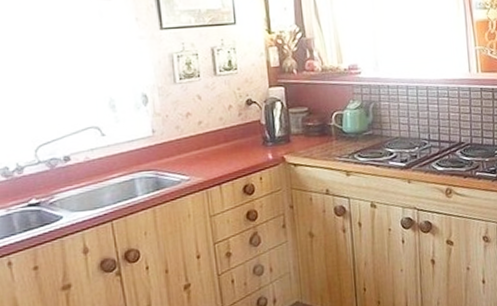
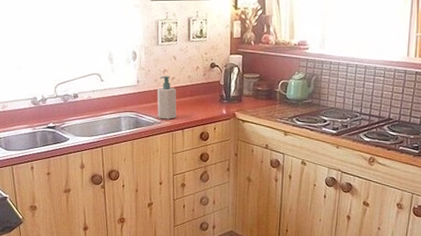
soap bottle: none [179,120,210,175] -> present [156,76,177,120]

